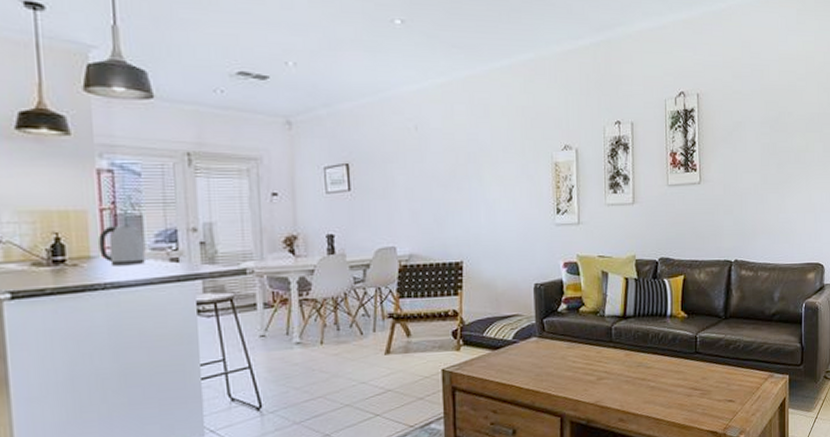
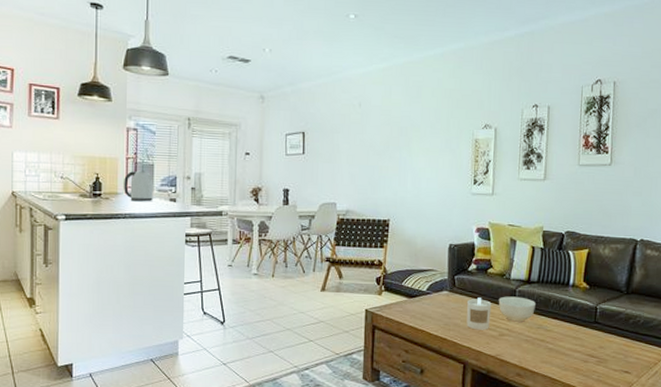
candle: none [559,340,587,377] -> present [466,297,492,330]
bowl: none [593,334,635,364] -> present [498,296,537,323]

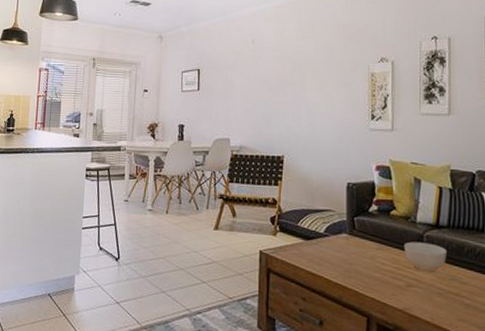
kettle: present [124,170,153,202] -> none [33,107,60,137]
candle: present [466,297,492,330] -> none [368,242,397,280]

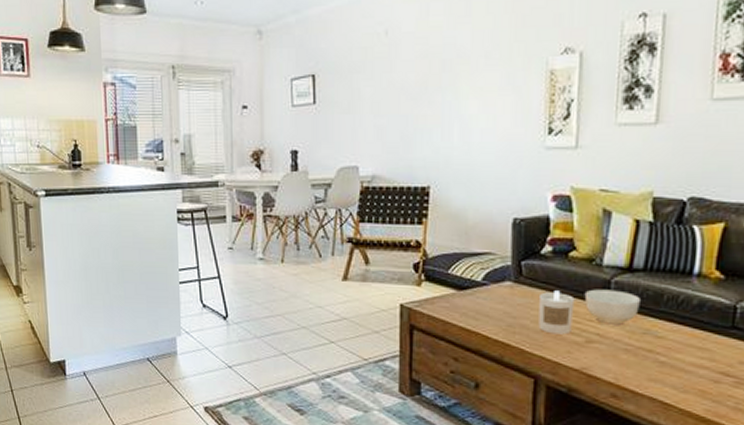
candle: none [368,242,397,280] -> present [538,290,575,335]

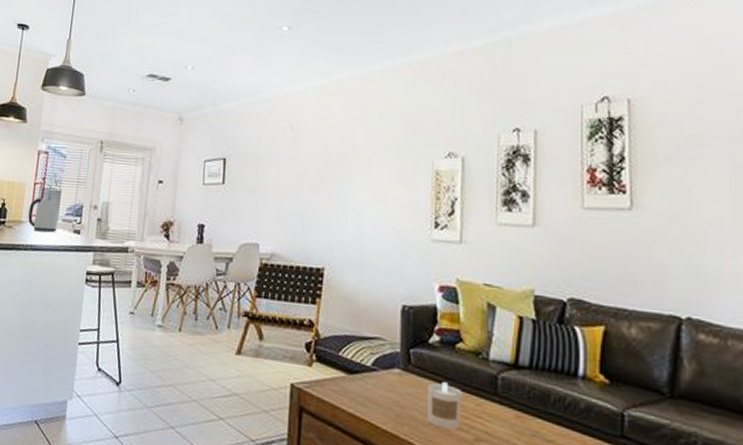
kettle: none [104,134,138,173] -> present [28,197,59,233]
bowl: present [584,289,642,326] -> none [472,383,529,426]

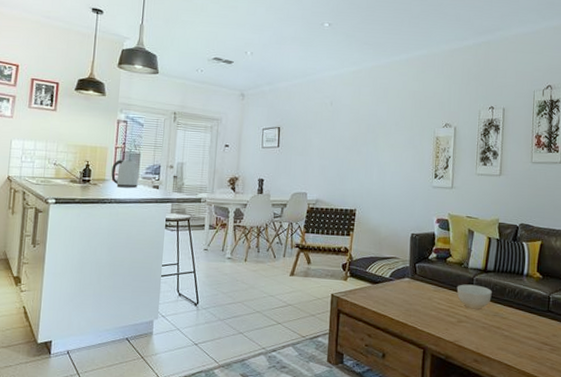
candle: present [426,382,463,431] -> none [426,285,451,317]
bowl: none [472,383,529,426] -> present [456,284,493,310]

